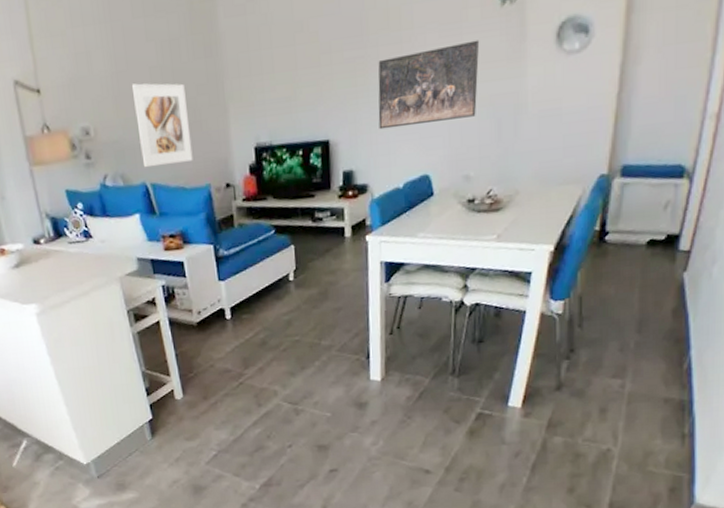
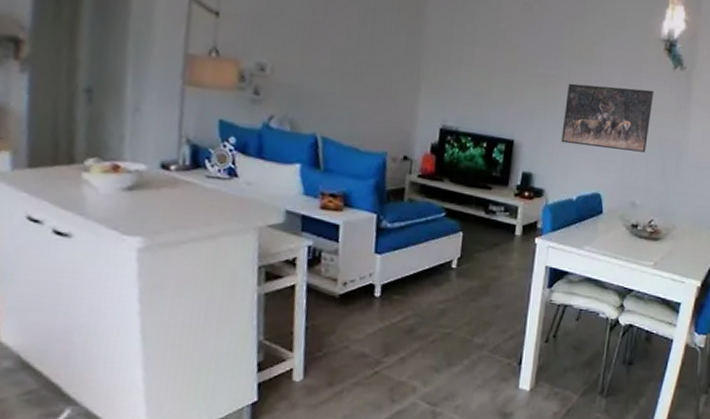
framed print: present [131,83,193,168] -> none [317,36,381,125]

